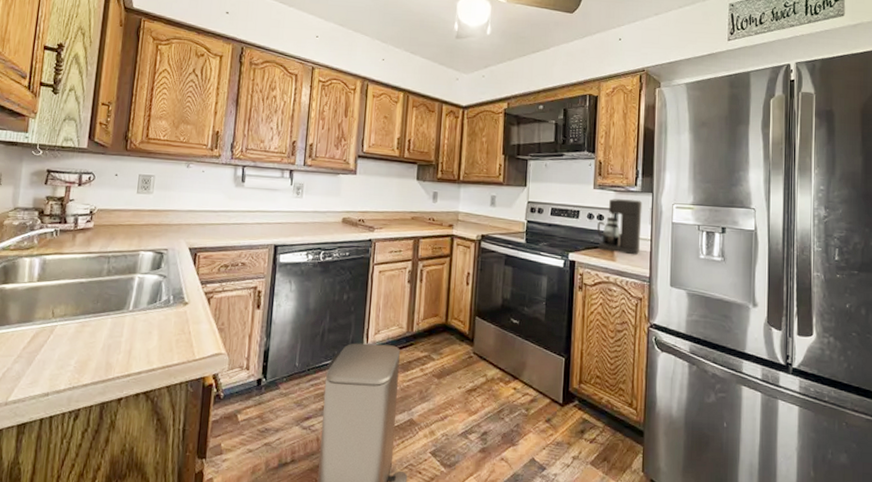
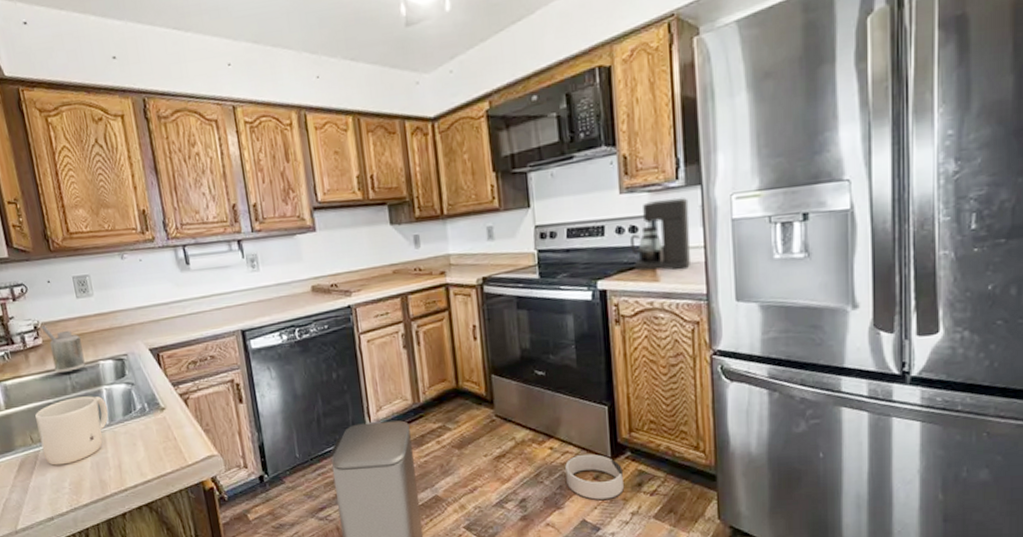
mug: none [60,280,136,343] -> present [34,396,109,465]
soap dispenser: none [96,212,131,257] -> present [41,326,86,374]
pet bowl: none [523,397,570,443] -> present [565,453,624,501]

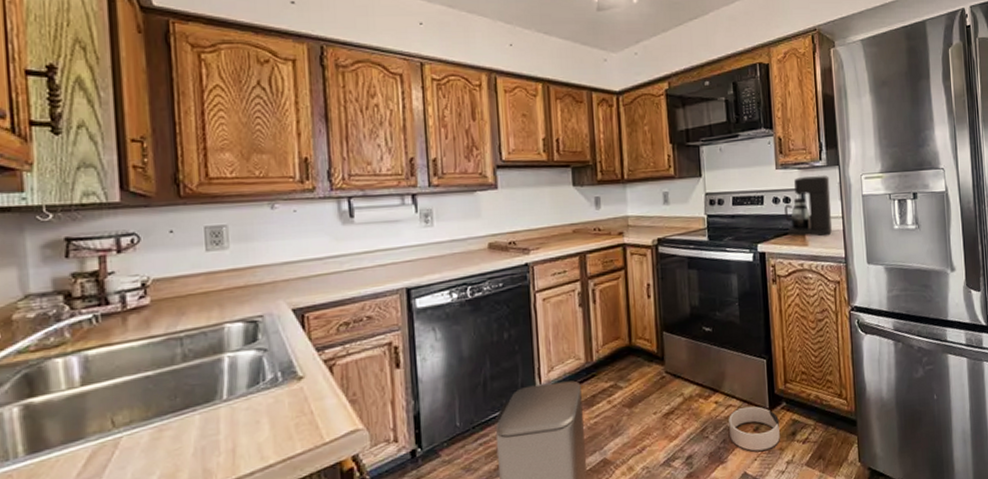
mug: present [34,396,109,465] -> none [122,365,228,455]
soap dispenser: present [41,326,86,374] -> none [151,282,205,340]

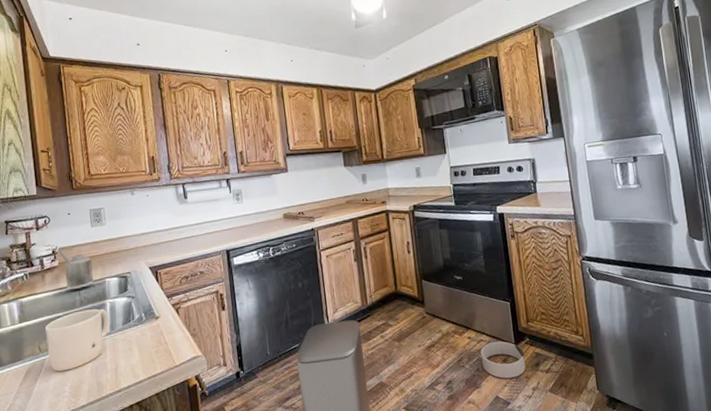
mug: none [122,365,228,455] -> present [44,308,110,372]
soap dispenser: none [151,282,205,340] -> present [58,250,94,290]
coffee maker: present [784,176,833,237] -> none [518,146,561,199]

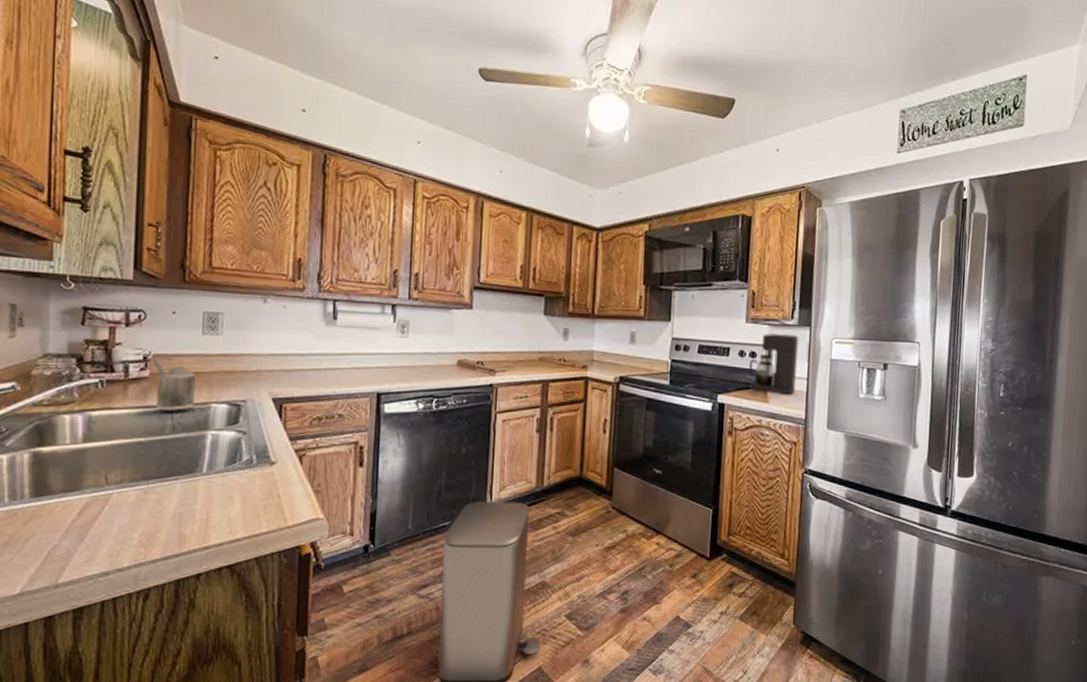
mug: present [44,308,110,372] -> none [117,439,209,513]
pet bowl: present [480,341,526,380] -> none [667,552,718,599]
coffee maker: none [518,146,561,199] -> present [749,333,799,396]

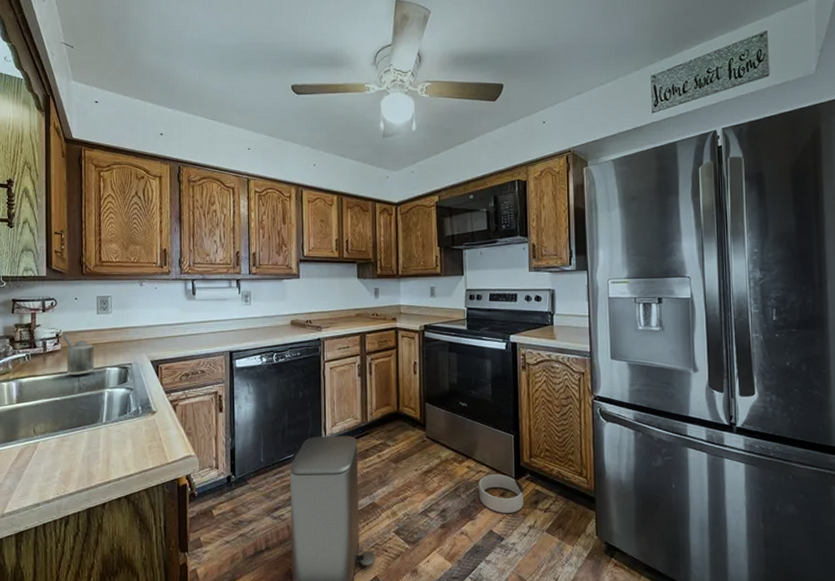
pet bowl: none [667,552,718,599] -> present [479,474,524,514]
coffee maker: present [749,333,799,396] -> none [536,279,579,332]

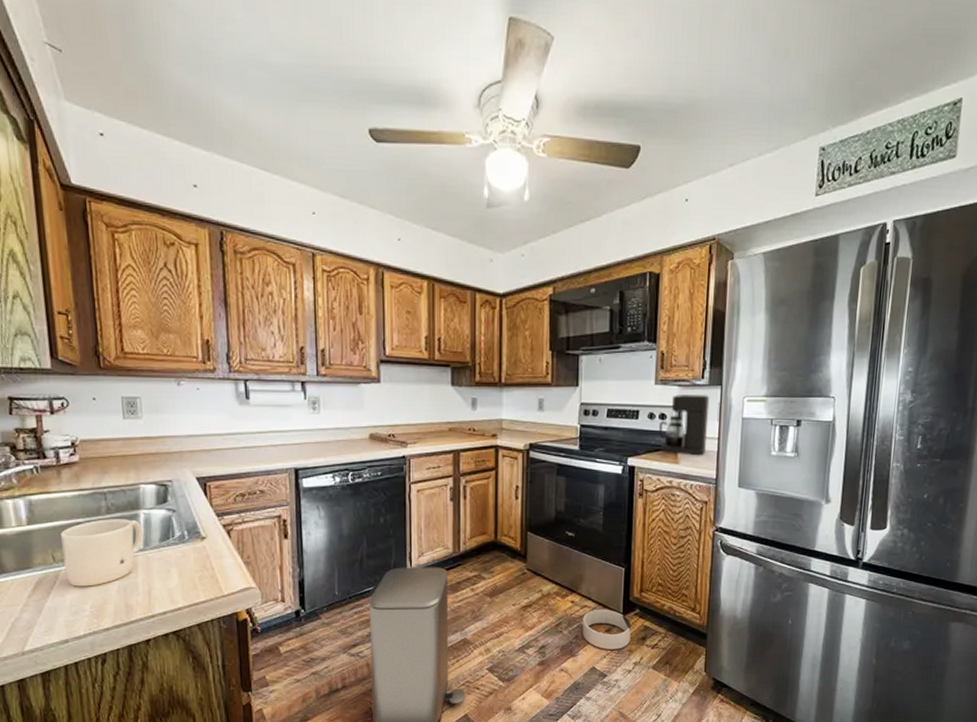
mug: none [41,397,107,456] -> present [60,519,144,587]
soap dispenser: present [62,334,95,376] -> none [79,443,124,493]
coffee maker: none [536,279,579,332] -> present [659,395,710,456]

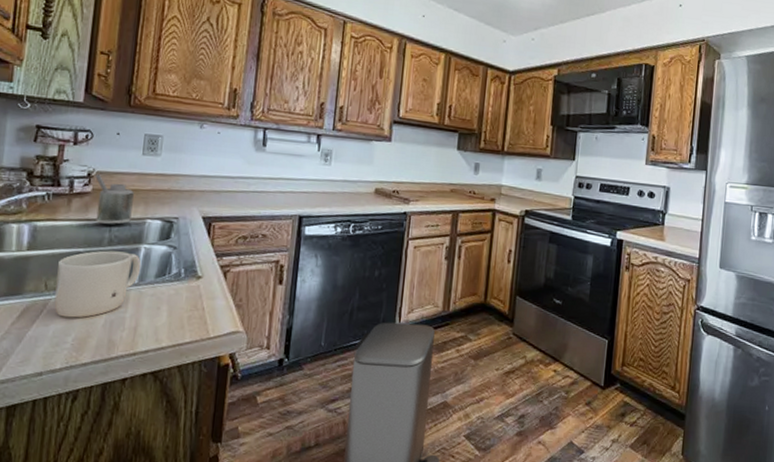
soap dispenser: none [79,443,124,493] -> present [95,174,135,225]
pet bowl: present [582,609,631,651] -> none [562,380,611,426]
coffee maker: present [659,395,710,456] -> none [647,175,696,235]

